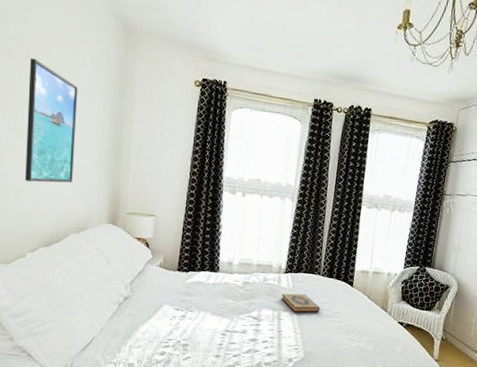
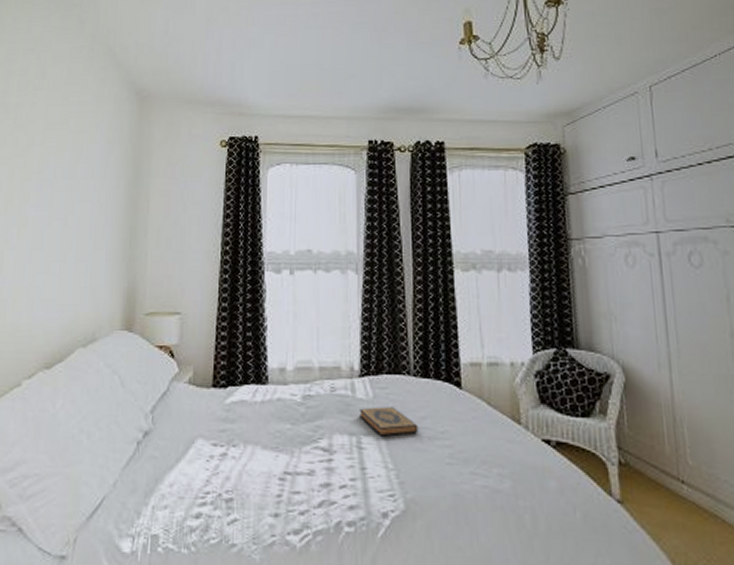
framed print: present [25,57,78,183] -> none [25,143,88,287]

